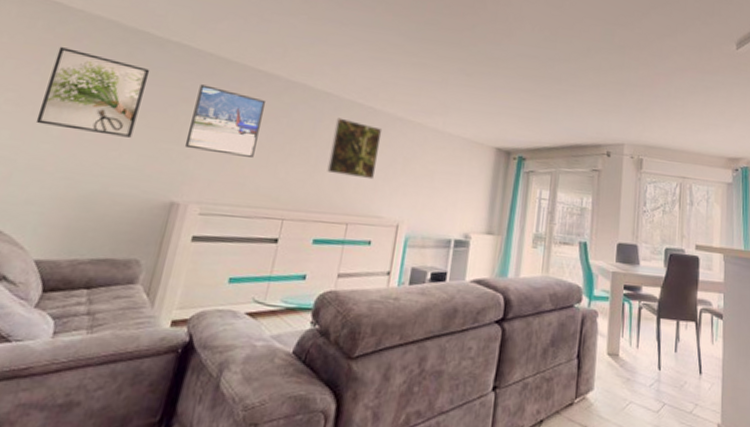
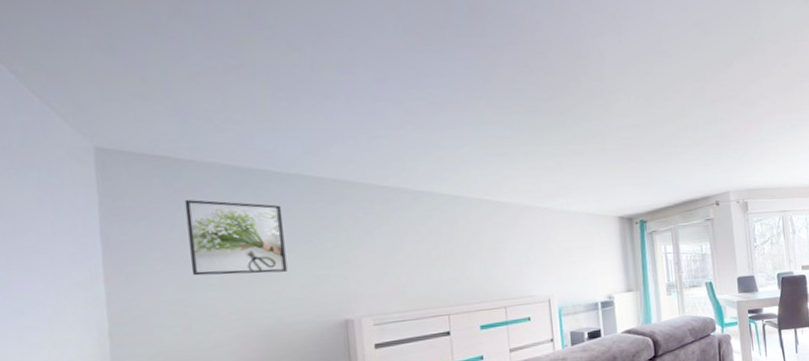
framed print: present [184,84,267,157] -> none [334,210,405,271]
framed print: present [327,117,383,180] -> none [470,216,518,268]

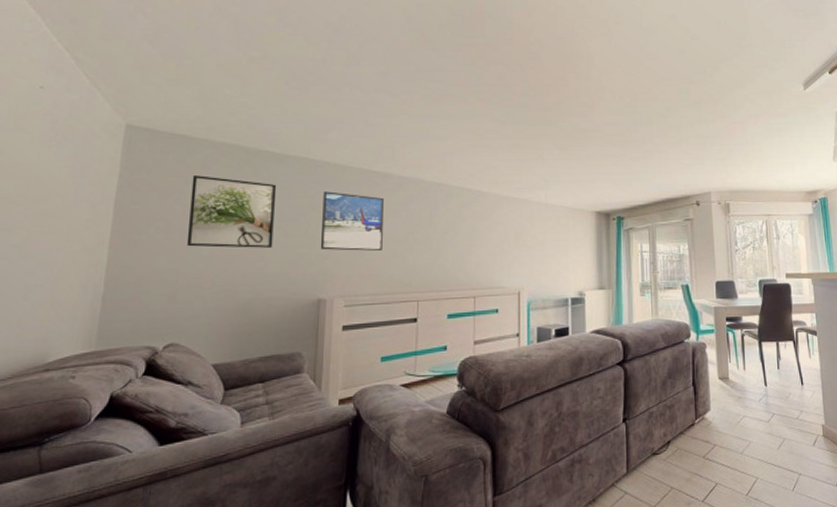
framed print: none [334,210,405,271] -> present [320,191,385,251]

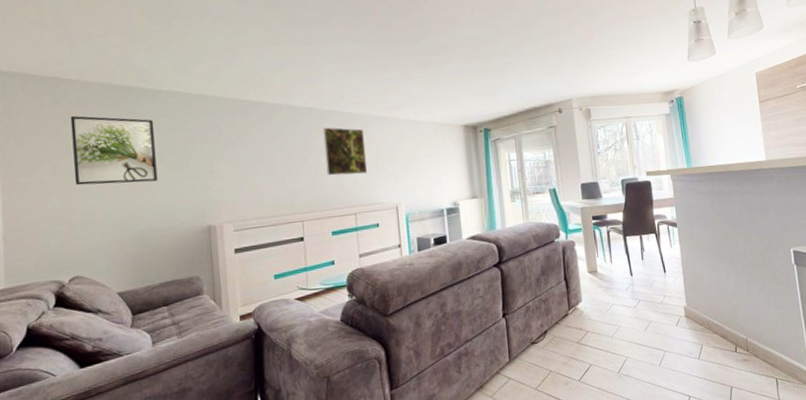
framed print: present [320,191,385,251] -> none [199,123,263,180]
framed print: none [449,204,492,256] -> present [322,127,368,176]

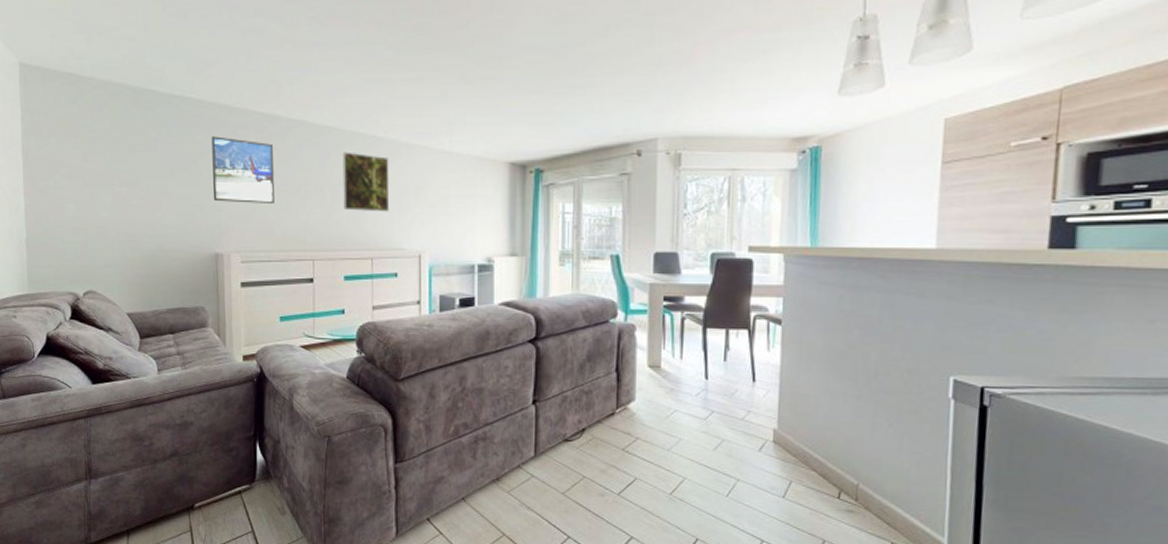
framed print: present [70,116,158,186] -> none [86,118,168,198]
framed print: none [199,123,263,180] -> present [211,136,275,203]

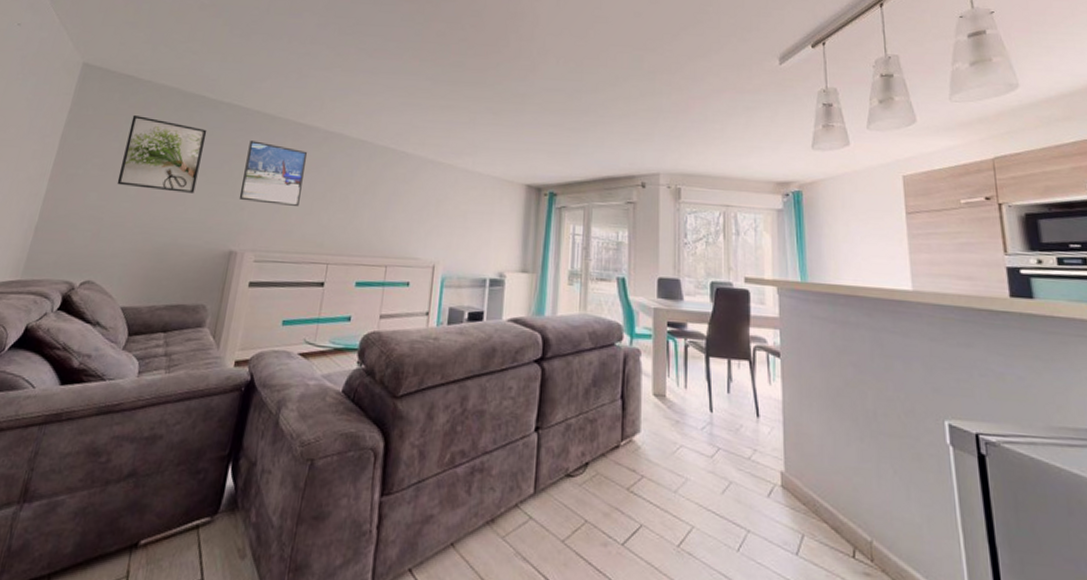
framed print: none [86,118,168,198] -> present [117,115,207,193]
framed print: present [342,152,390,212] -> none [365,164,415,222]

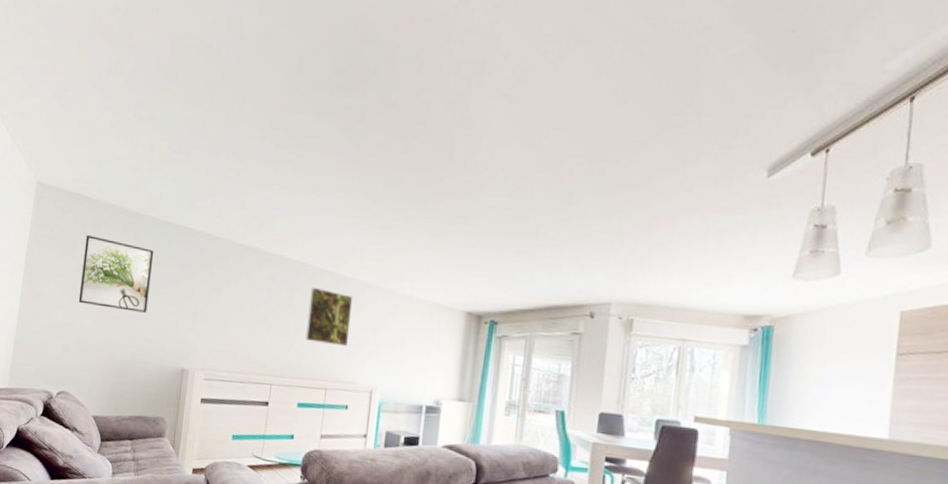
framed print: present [238,140,308,206] -> none [187,261,249,328]
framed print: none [365,164,415,222] -> present [305,287,353,347]

